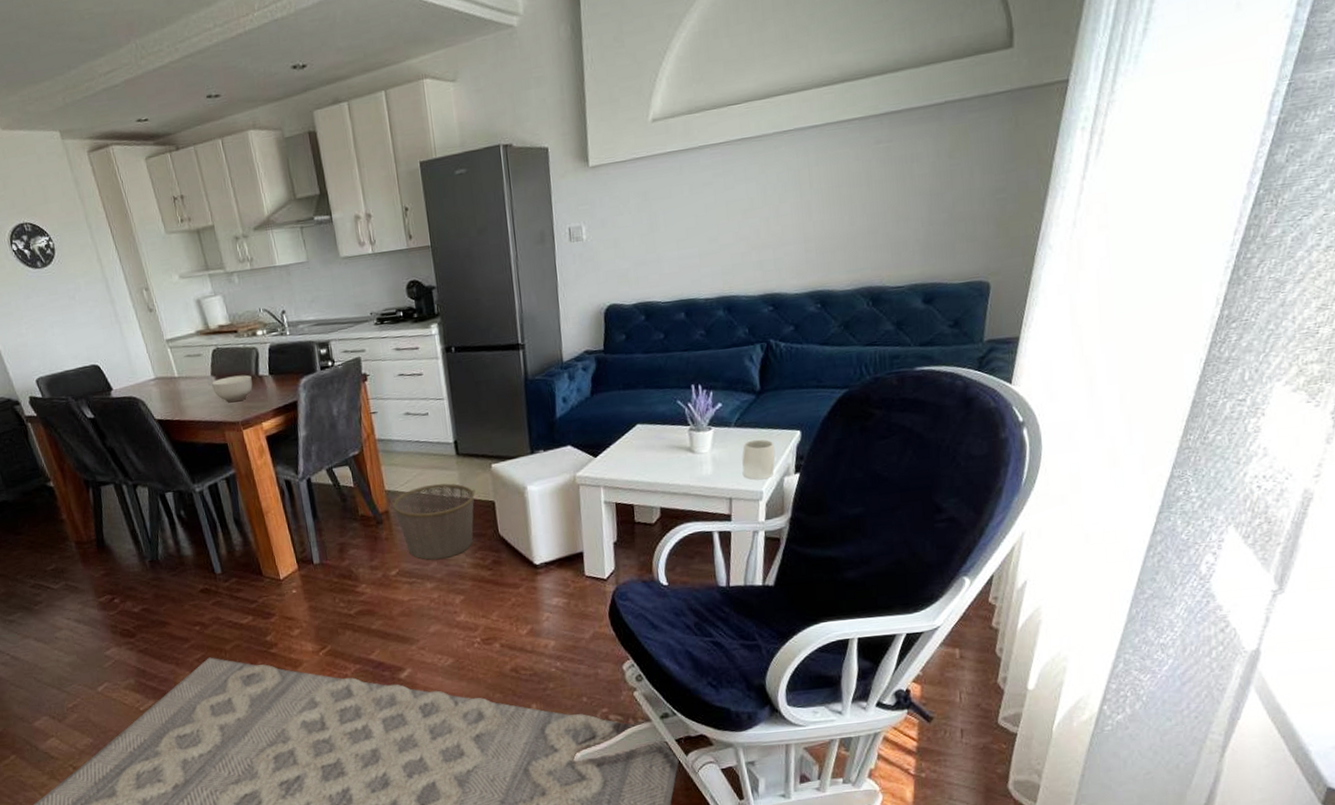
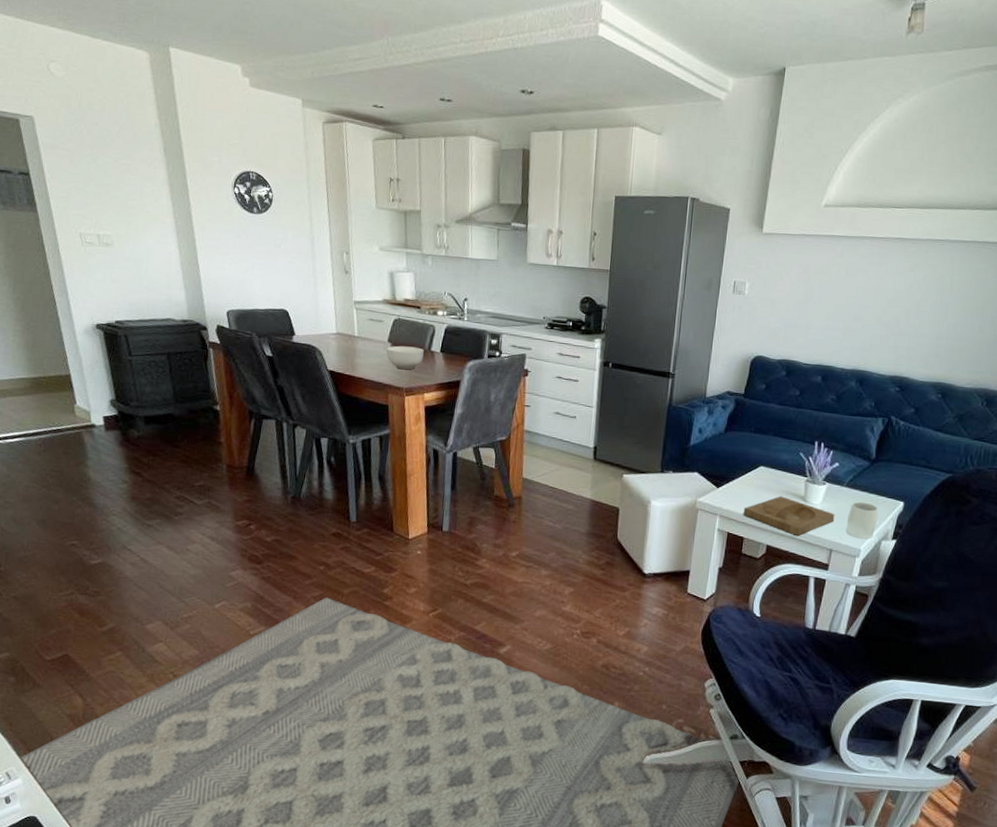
basket: present [390,483,476,560] -> none [524,481,604,551]
tray: none [627,451,729,492] -> present [743,496,835,537]

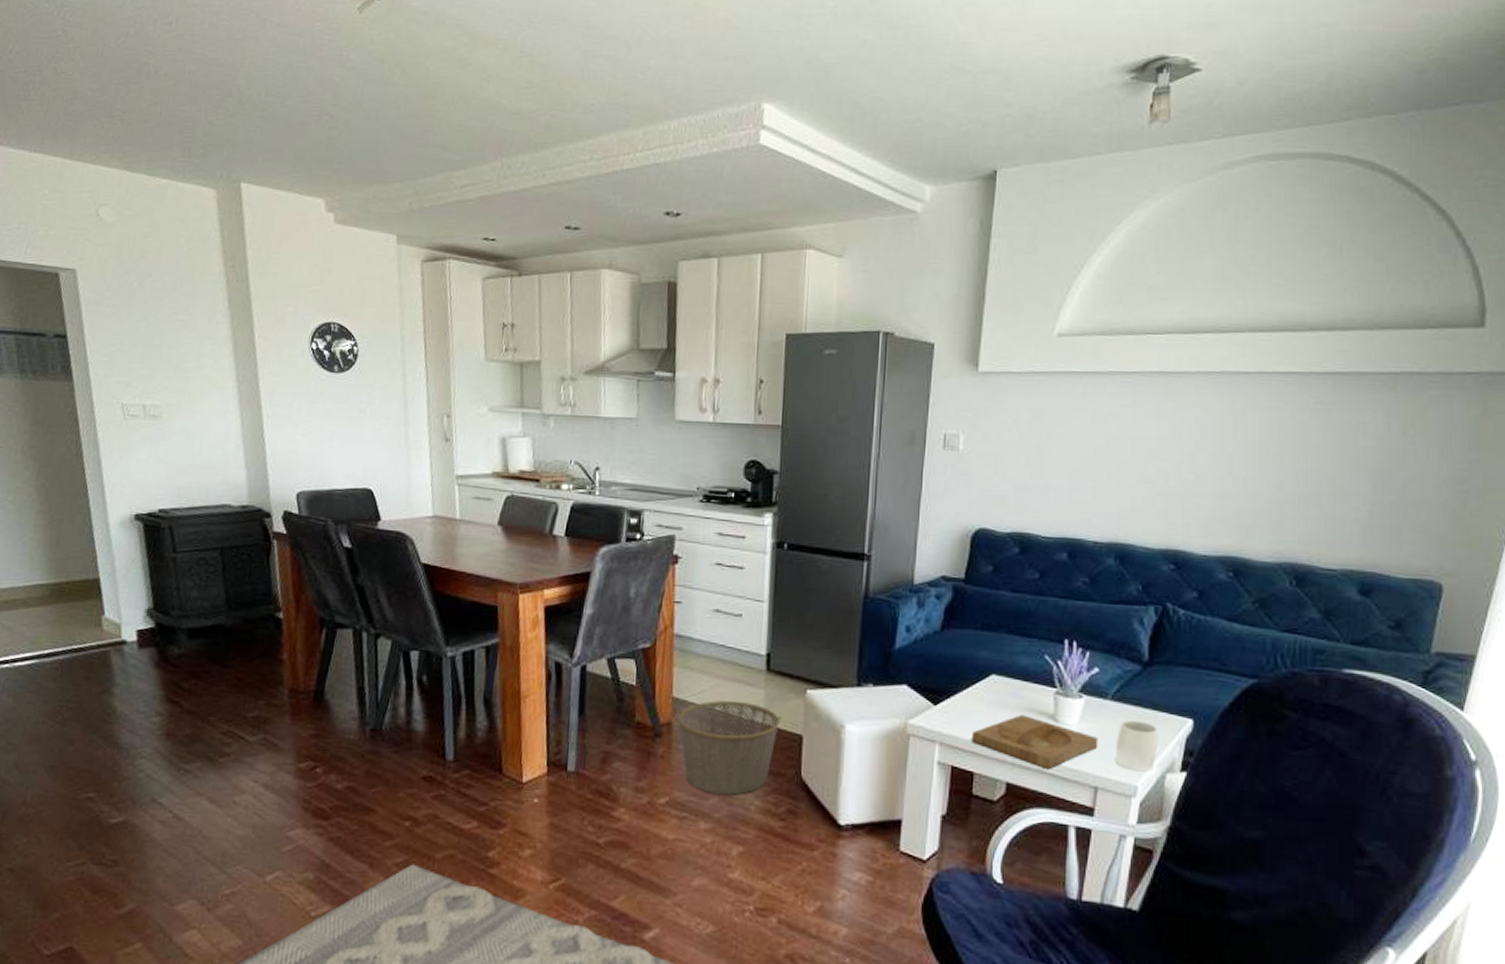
bowl: present [386,345,424,370] -> none [495,529,544,560]
basket: none [524,481,604,551] -> present [675,700,782,795]

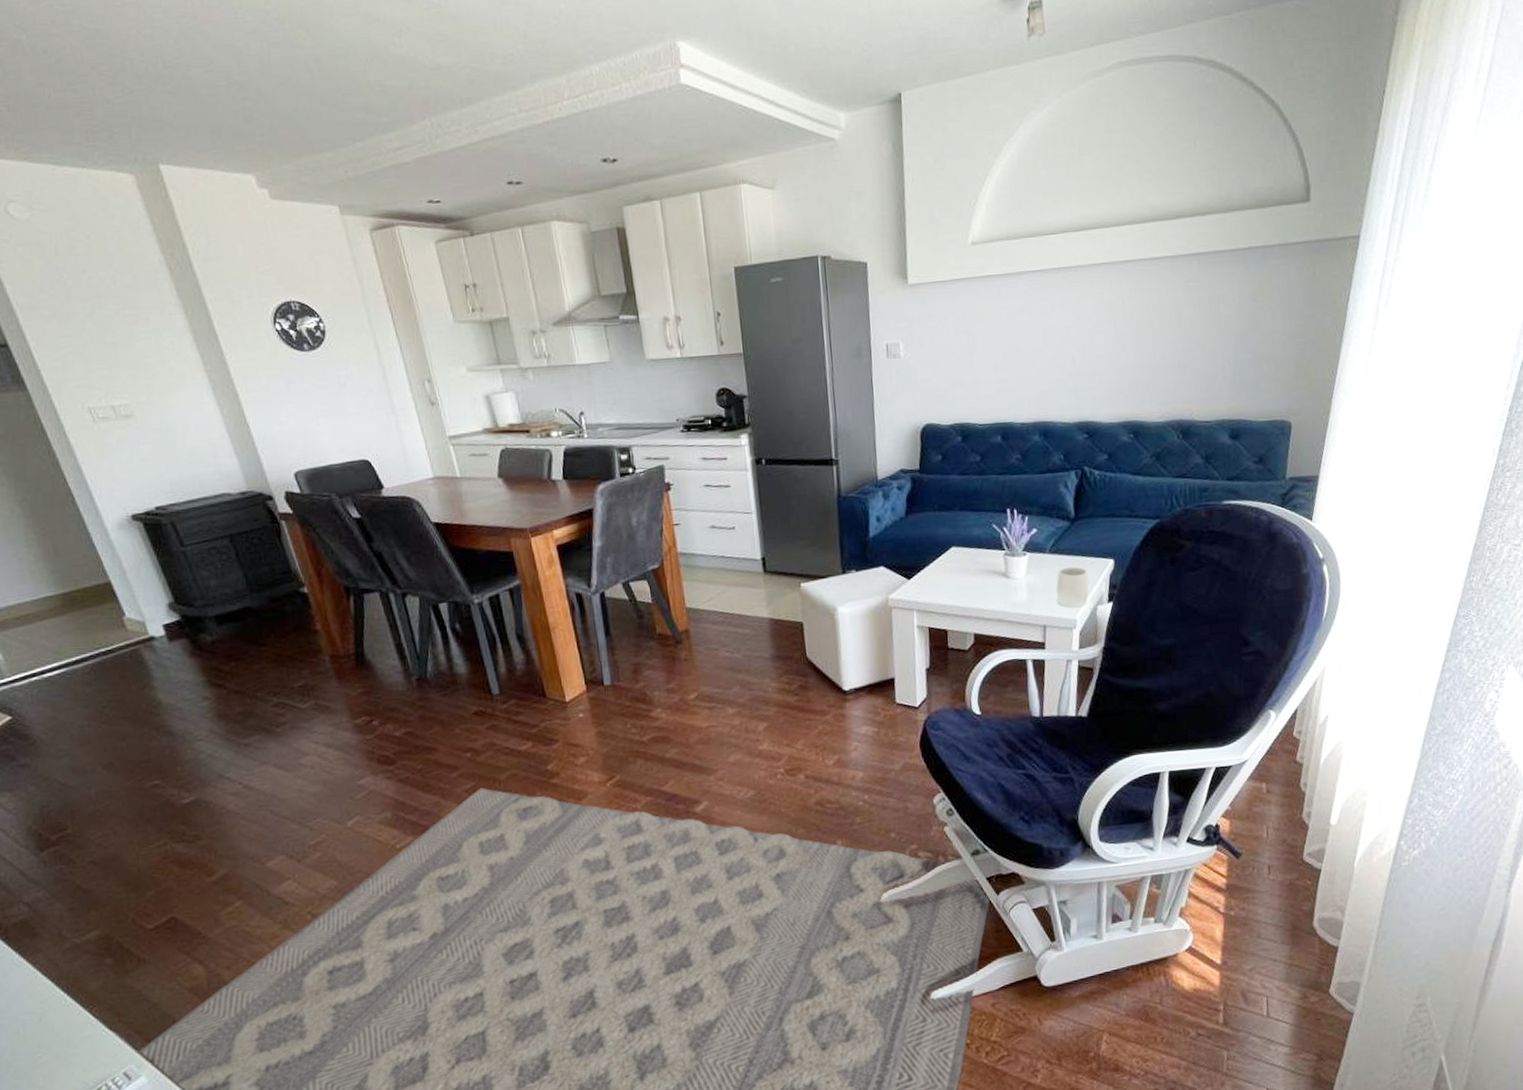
basket: present [675,700,782,795] -> none [690,602,783,684]
tray: present [971,714,1098,770] -> none [941,576,1043,618]

